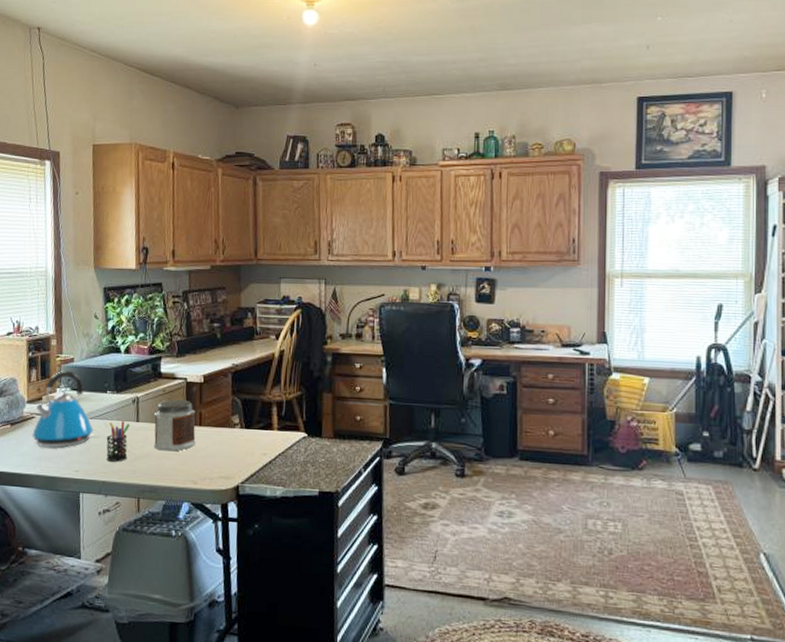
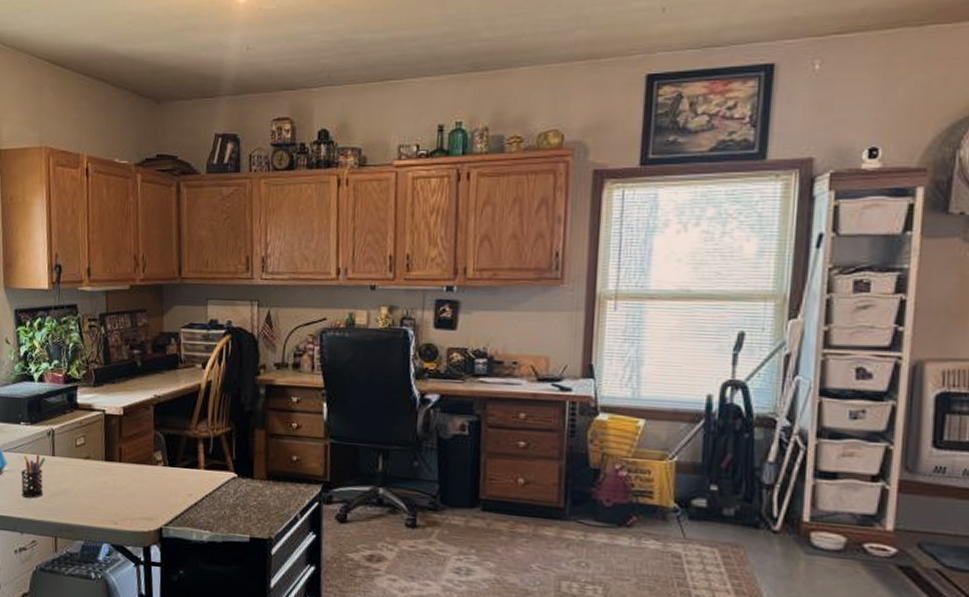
jar: present [153,399,196,452] -> none [70,433,115,489]

